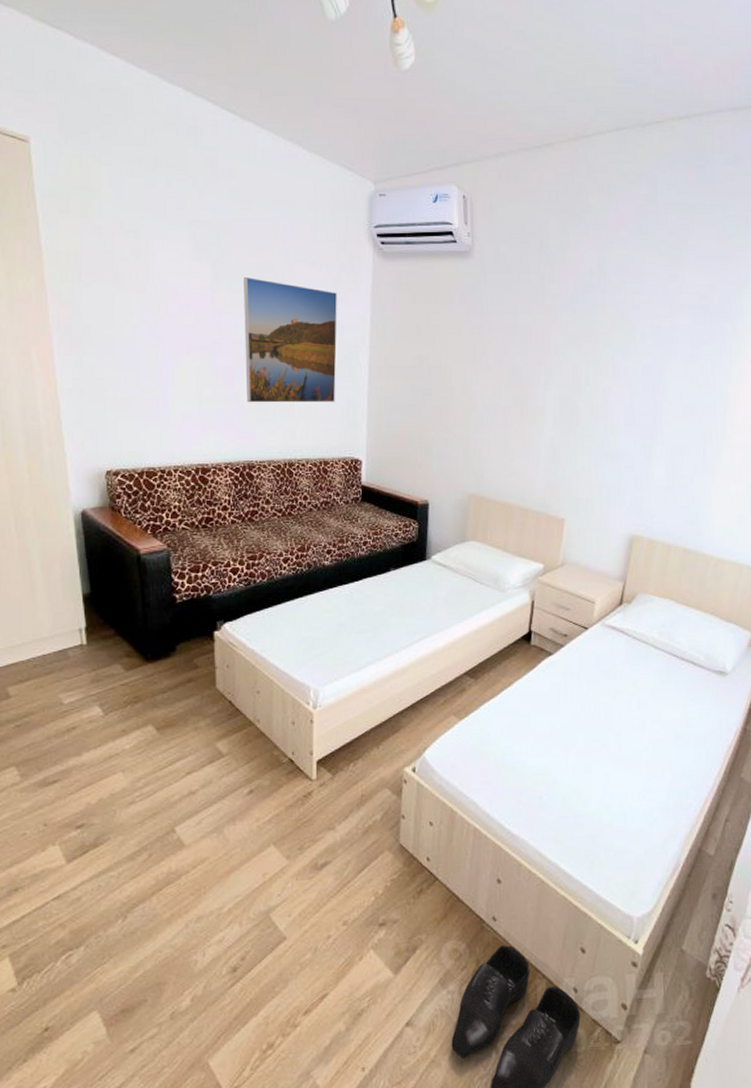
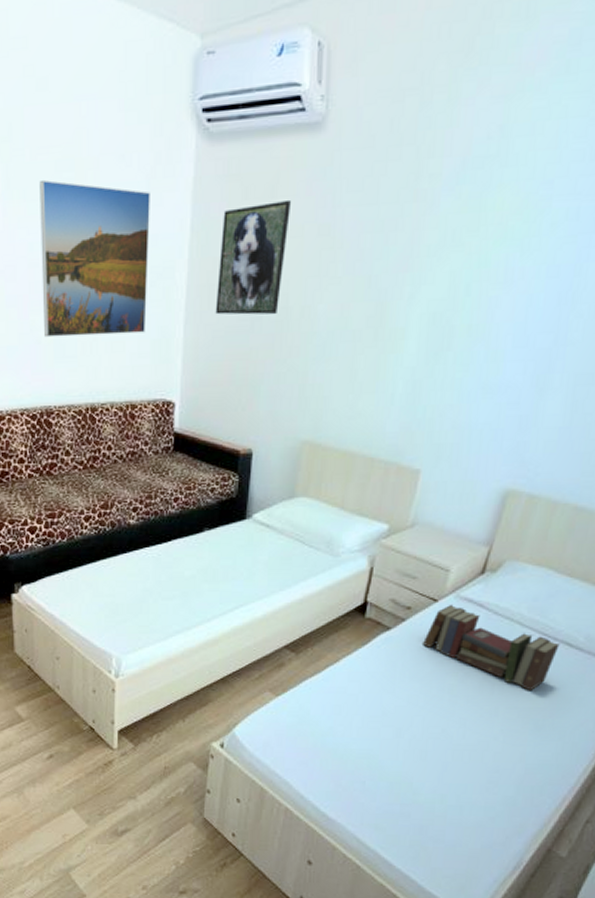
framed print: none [393,305,450,393] -> present [215,199,292,315]
book: none [580,631,686,704] -> present [423,604,560,690]

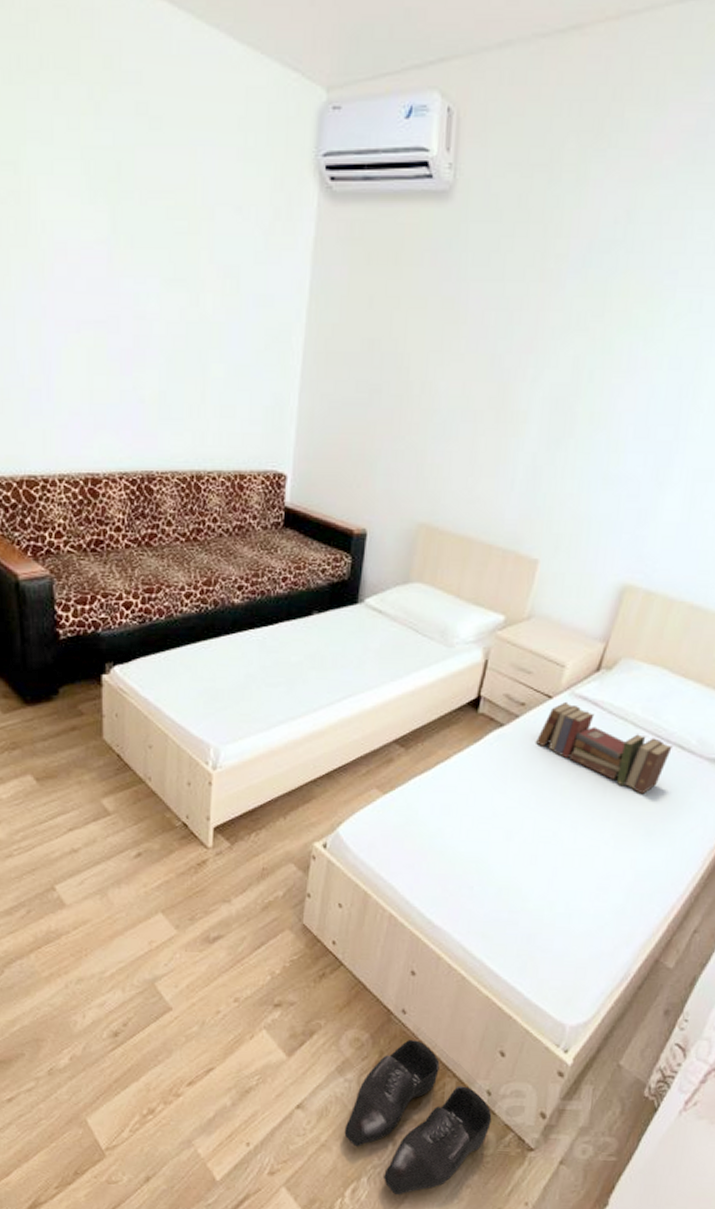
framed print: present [39,179,150,338] -> none [147,226,268,399]
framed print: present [215,199,292,315] -> none [332,268,416,389]

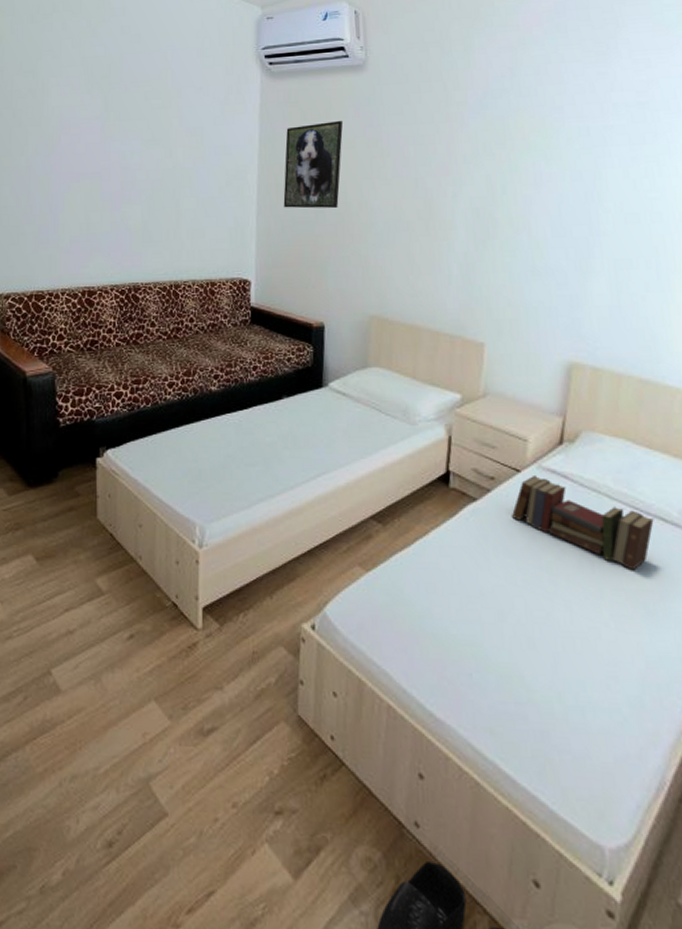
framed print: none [332,268,416,389] -> present [283,120,344,209]

